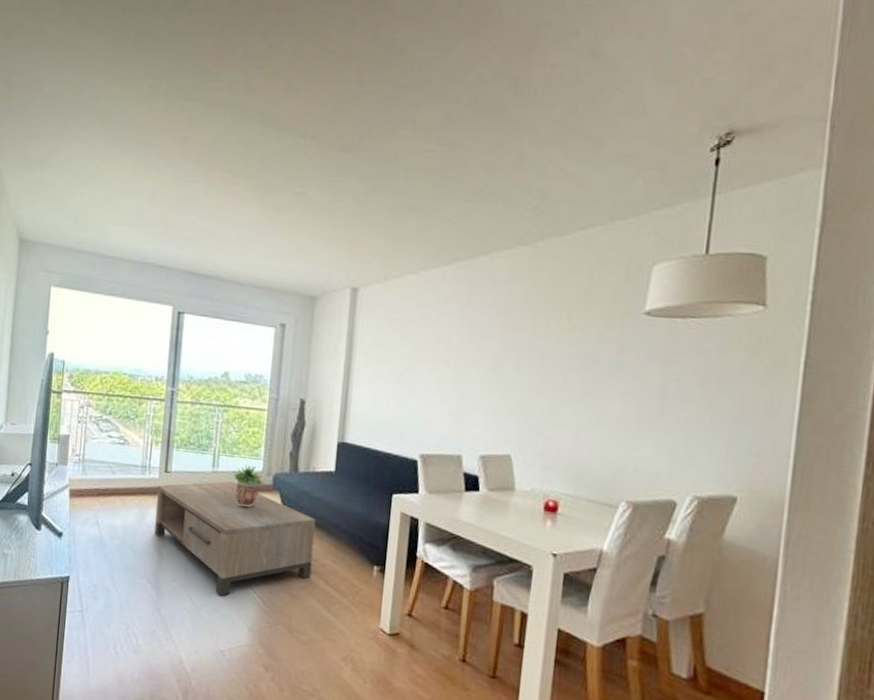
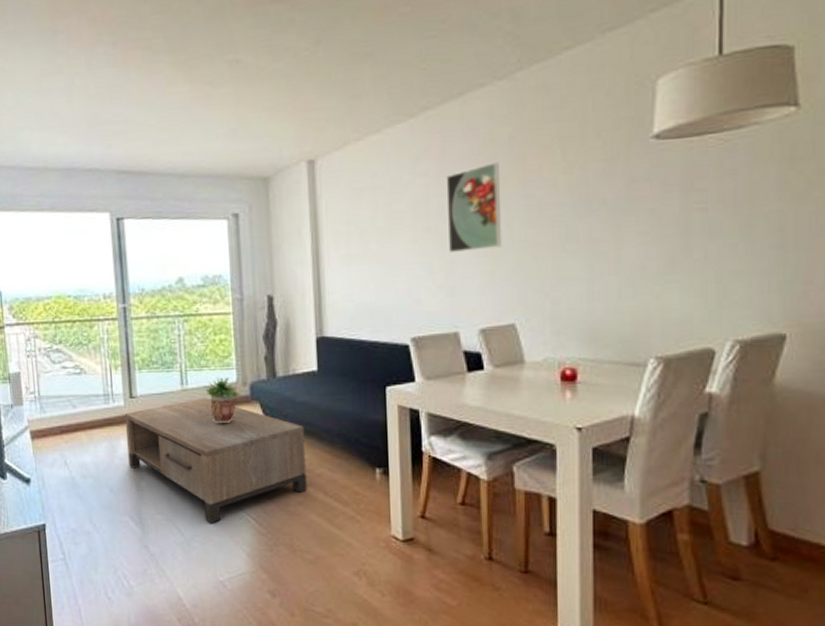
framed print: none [463,314,514,387] -> present [446,162,502,252]

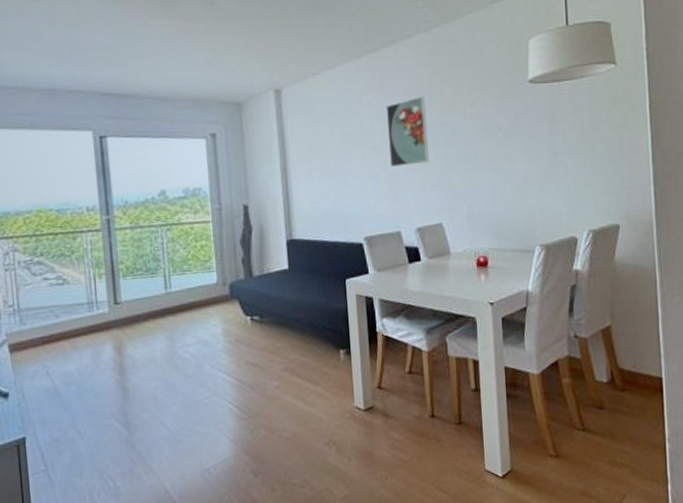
coffee table: present [124,398,307,523] -> none [109,299,283,415]
potted plant: present [204,377,241,424] -> none [186,279,222,323]

